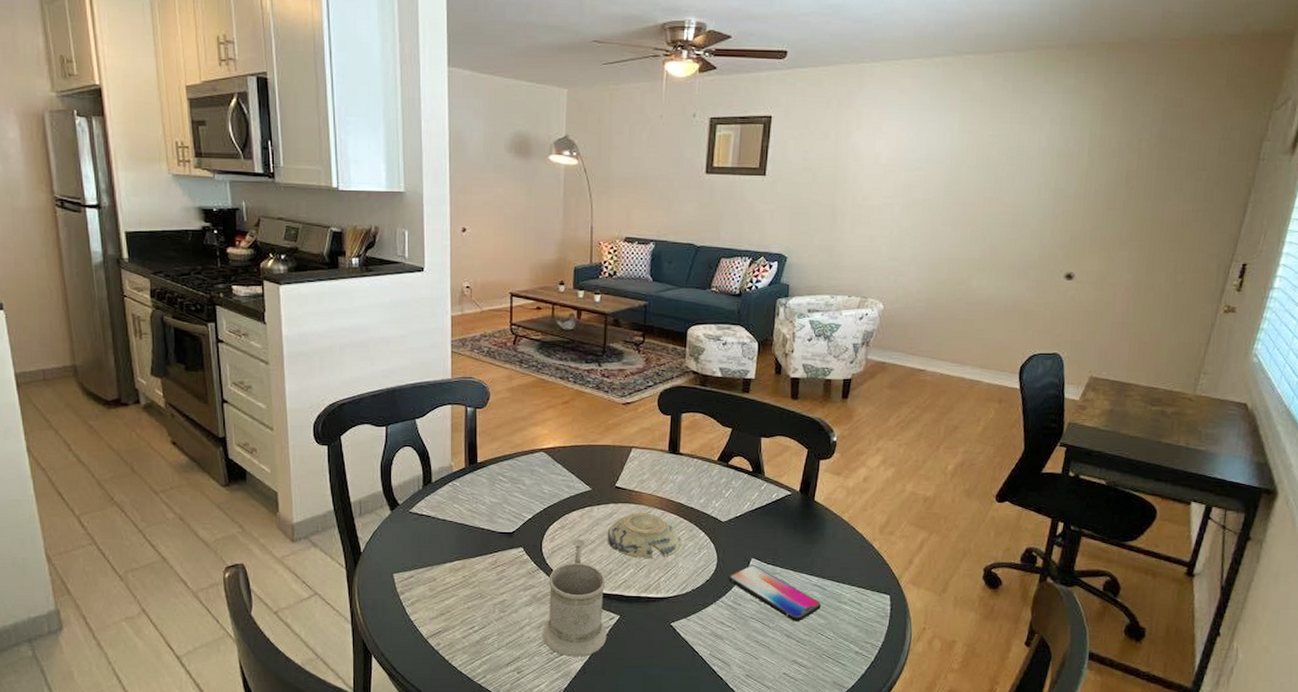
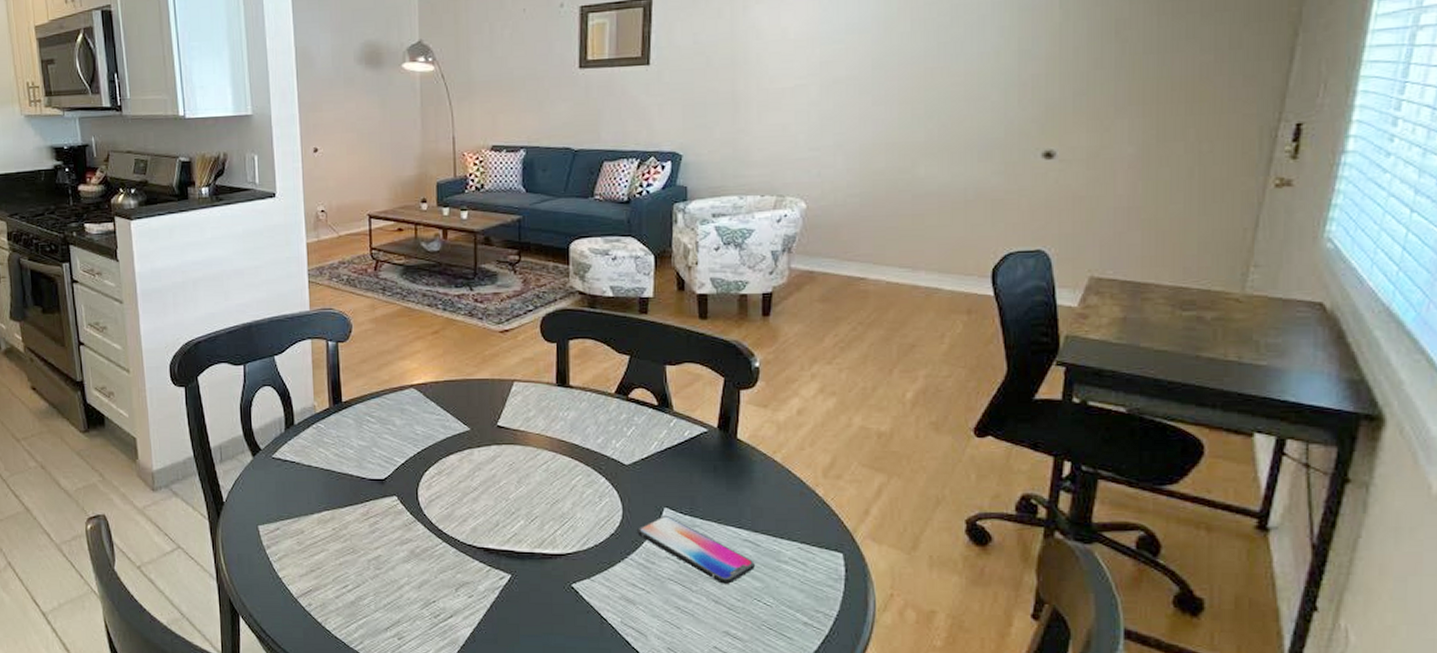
mug: present [543,539,607,657] -> none [424,486,498,622]
decorative bowl: present [607,513,681,559] -> none [491,456,578,509]

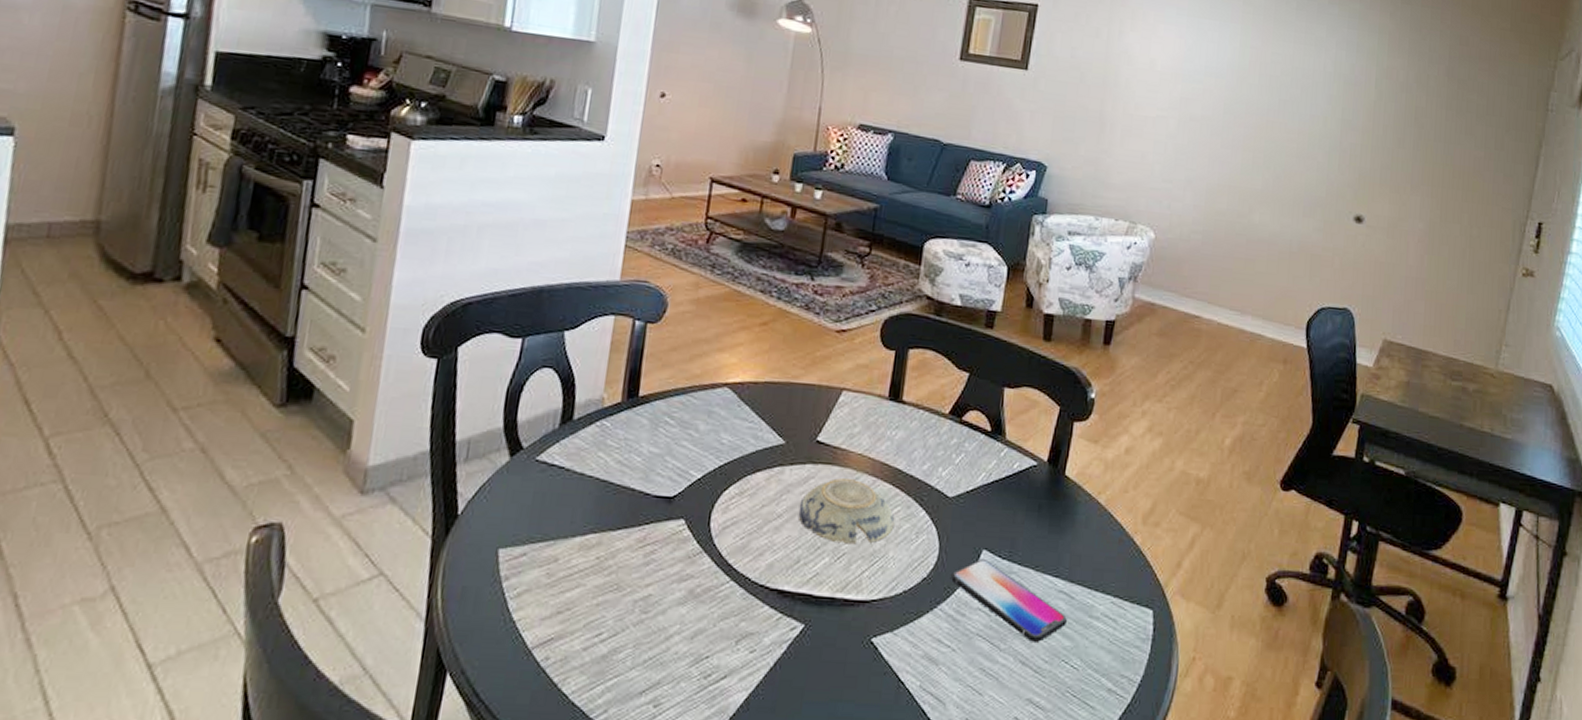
decorative bowl: none [491,456,578,509] -> present [798,478,895,545]

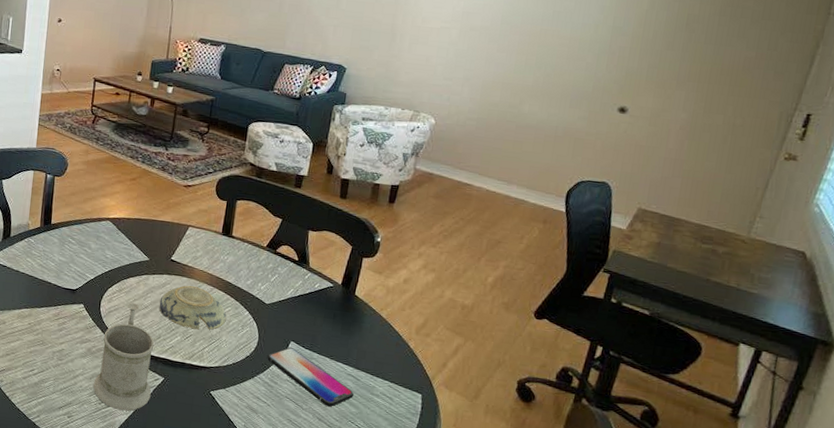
mug: none [696,511,791,685] -> present [93,303,155,411]

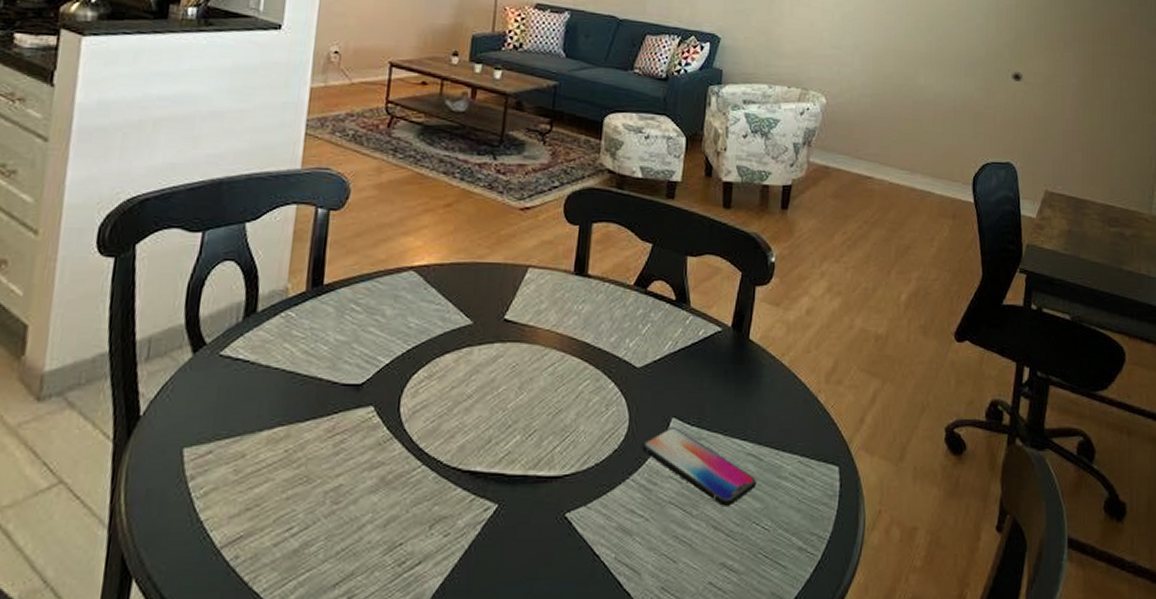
mug: present [93,303,155,411] -> none [389,393,483,570]
decorative bowl: present [159,285,227,330] -> none [488,356,585,421]

